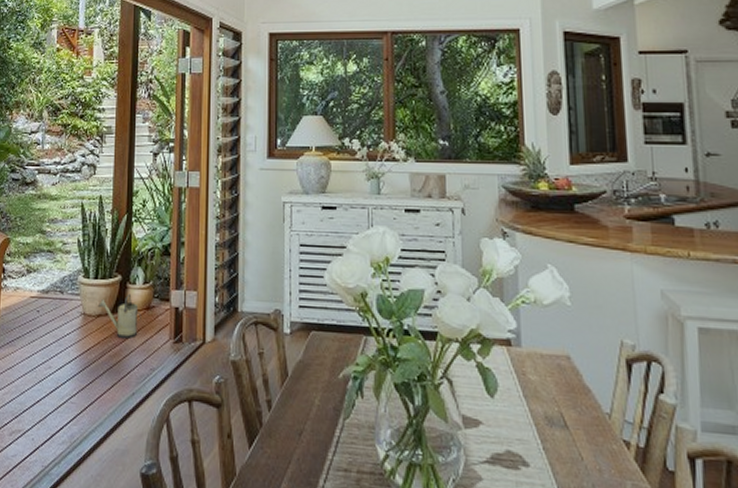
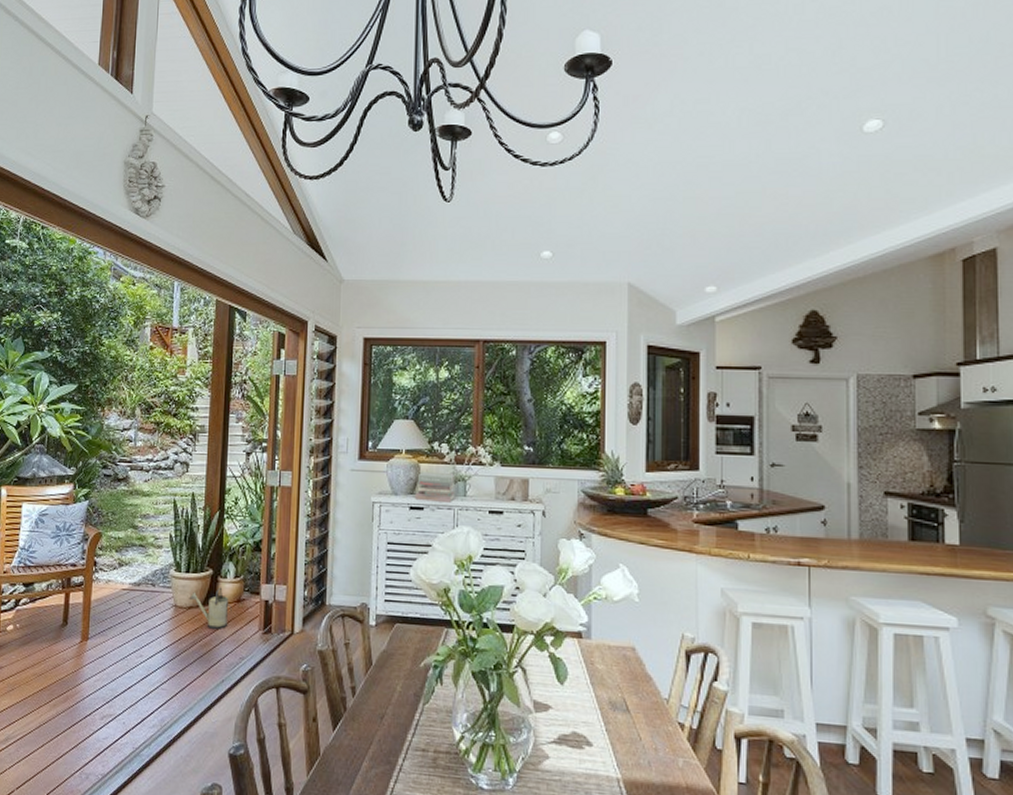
books: none [327,169,369,203] -> present [415,471,456,504]

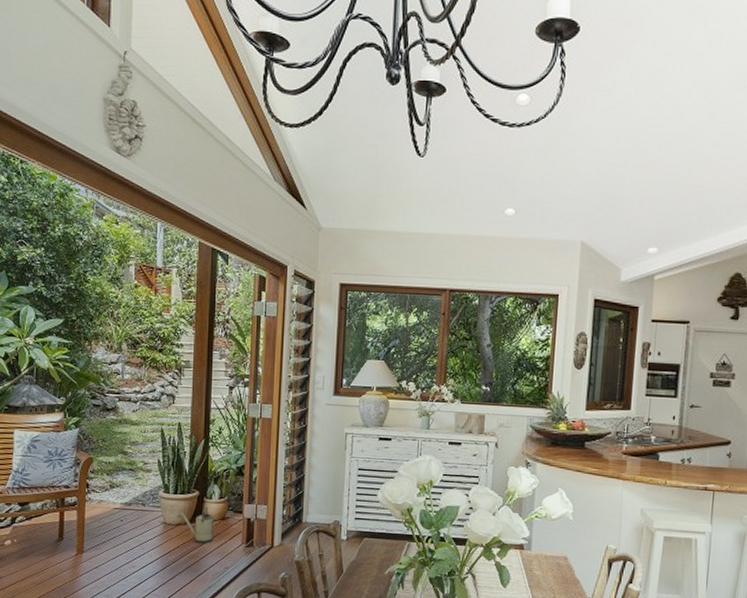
books: present [415,471,456,504] -> none [384,406,420,436]

